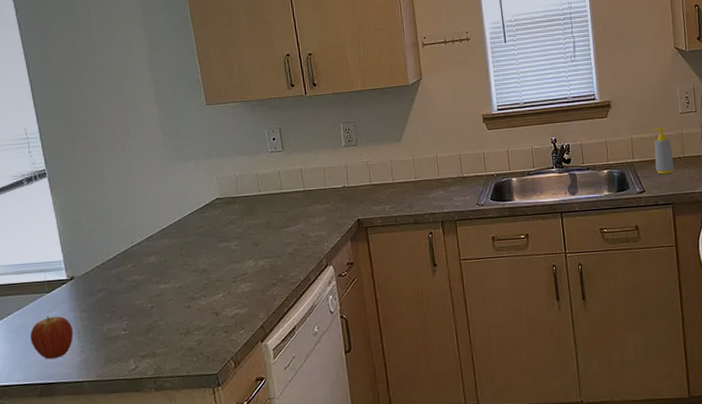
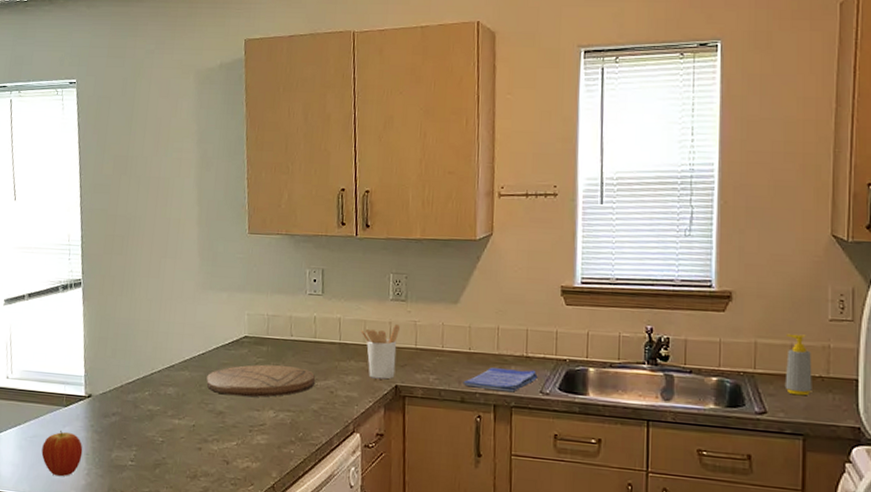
cutting board: none [186,218,288,254] -> present [206,364,316,397]
utensil holder: none [321,166,356,217] -> present [361,323,400,380]
dish towel: none [414,187,473,210] -> present [463,368,538,392]

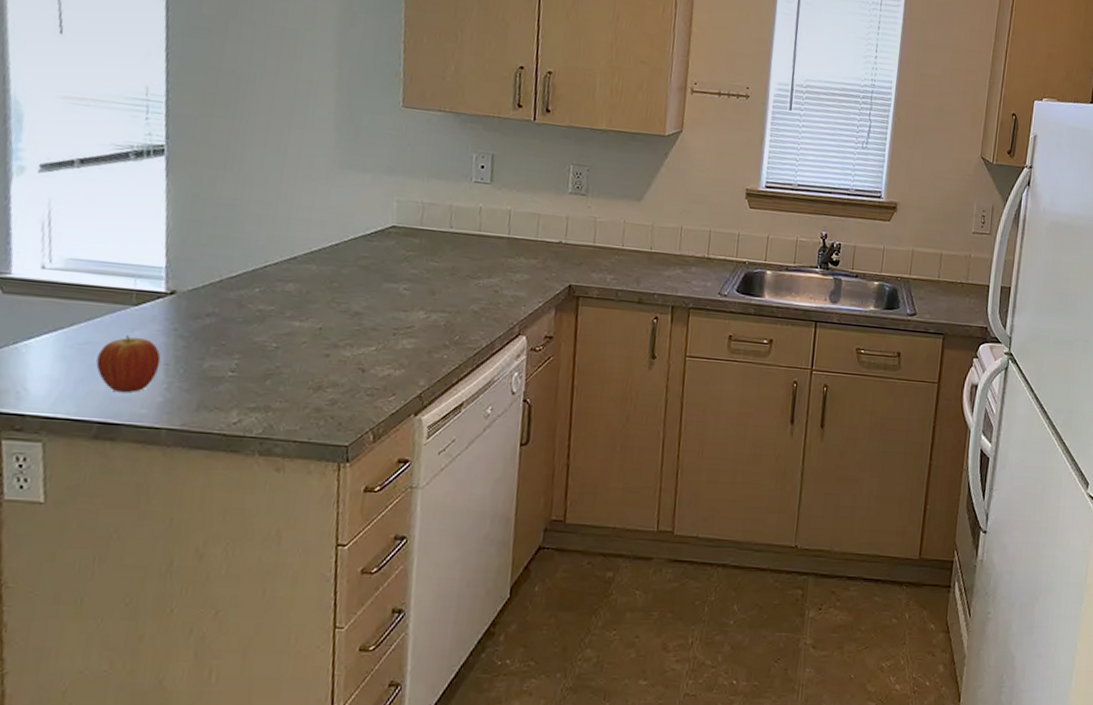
cutting board: present [206,364,316,397] -> none [339,259,478,296]
utensil holder: present [361,323,400,380] -> none [533,219,578,279]
dish towel: present [463,368,538,392] -> none [641,268,717,294]
soap bottle: present [784,333,812,396] -> none [932,243,956,300]

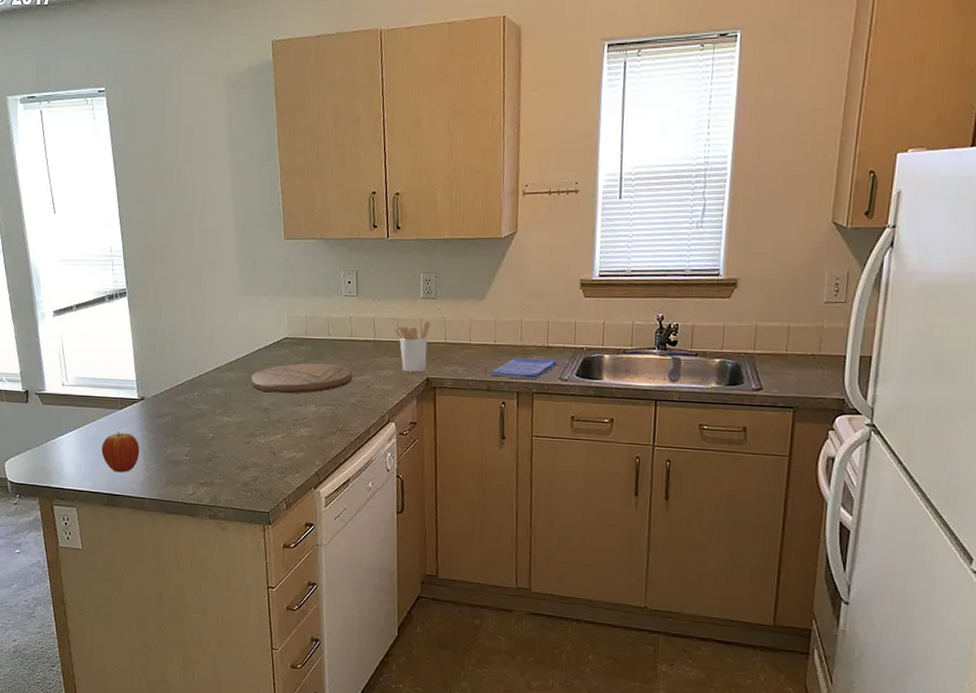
cutting board: none [339,259,478,296] -> present [251,363,353,394]
utensil holder: none [533,219,578,279] -> present [394,320,430,373]
dish towel: none [641,268,717,294] -> present [489,358,557,380]

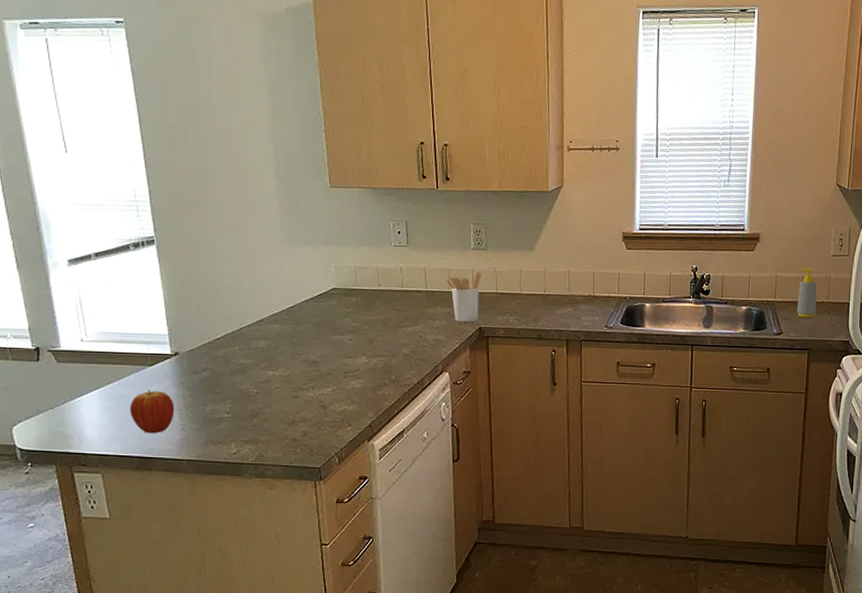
cutting board: present [251,363,353,394] -> none [298,314,405,346]
dish towel: present [489,358,557,380] -> none [539,307,603,328]
soap bottle: none [780,316,806,373] -> present [796,268,817,318]

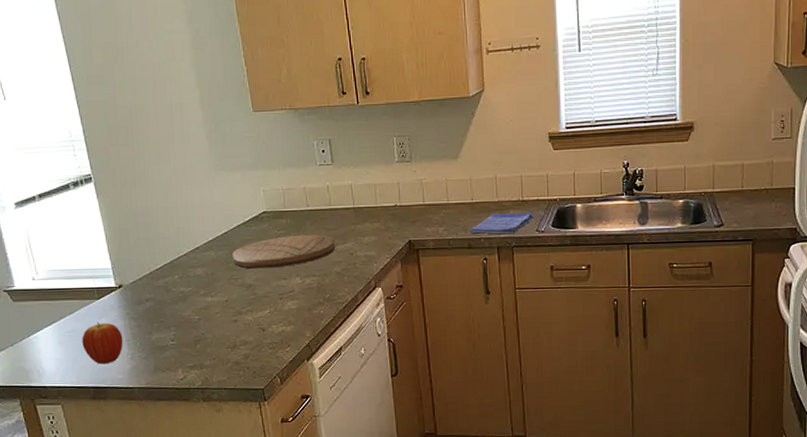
cutting board: none [298,314,405,346] -> present [232,235,336,269]
utensil holder: present [445,271,481,323] -> none [372,184,408,237]
dish towel: none [539,307,603,328] -> present [469,212,533,234]
soap bottle: present [796,268,817,318] -> none [737,154,759,207]

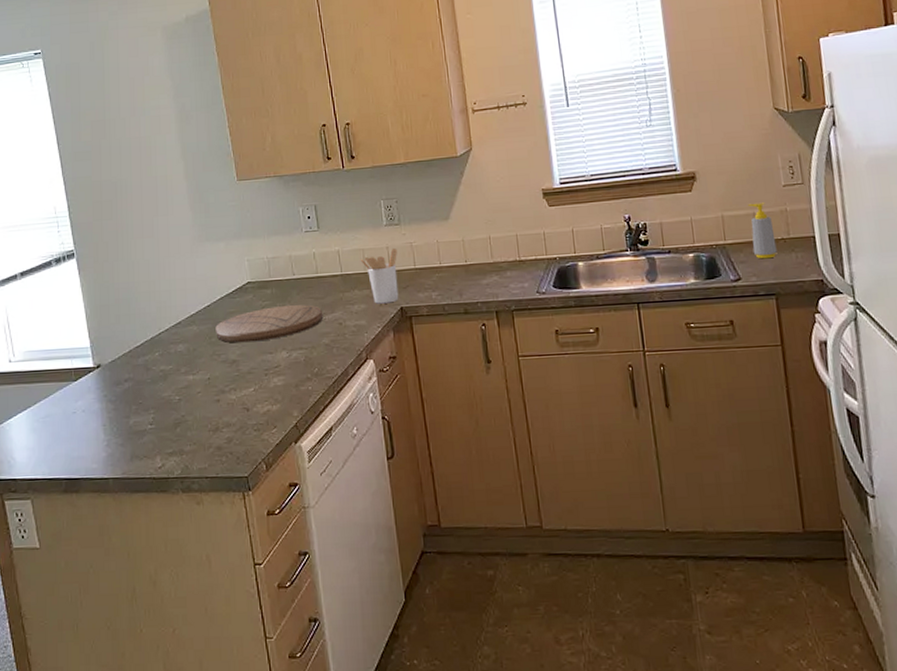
fruit: present [82,322,123,365] -> none [56,406,99,453]
utensil holder: none [372,184,408,237] -> present [360,247,399,304]
dish towel: present [469,212,533,234] -> none [464,272,533,298]
soap bottle: none [737,154,759,207] -> present [748,202,777,259]

